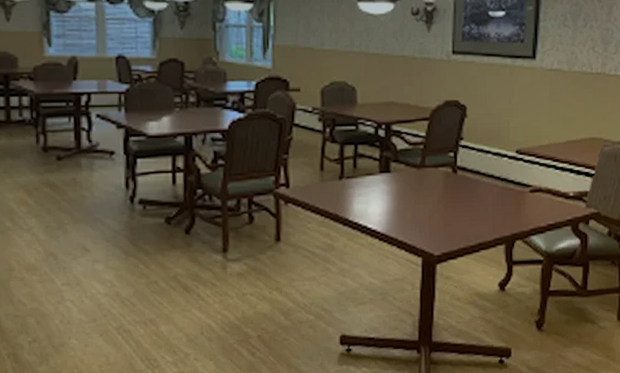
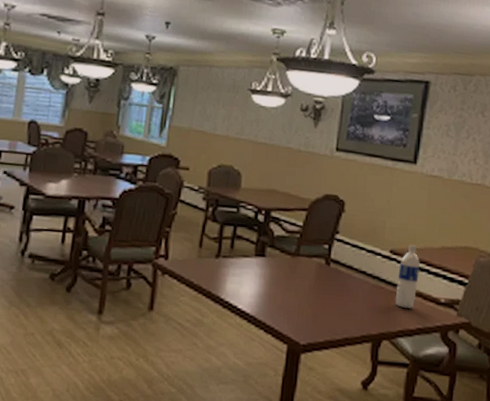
water bottle: none [525,142,548,207] -> present [395,245,421,309]

